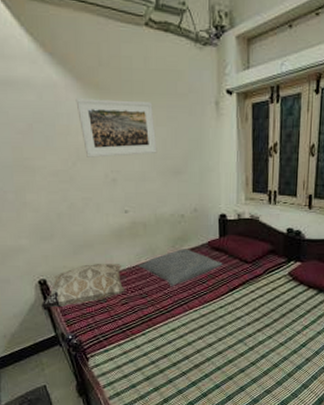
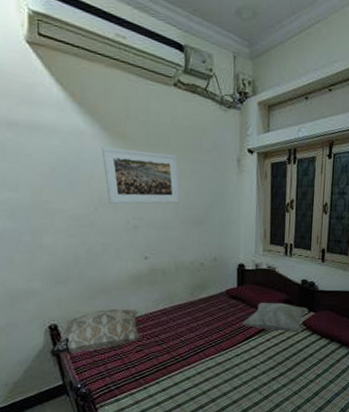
pillow: present [138,249,223,286] -> none [155,296,240,333]
decorative pillow: none [225,253,295,284] -> present [242,302,308,333]

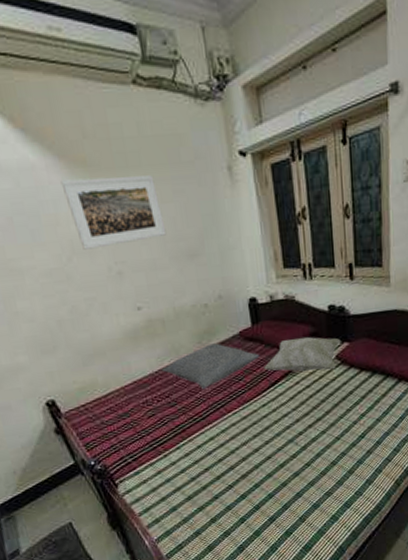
decorative pillow: present [50,309,141,355] -> none [53,370,150,434]
pillow: none [155,296,240,333] -> present [161,343,260,389]

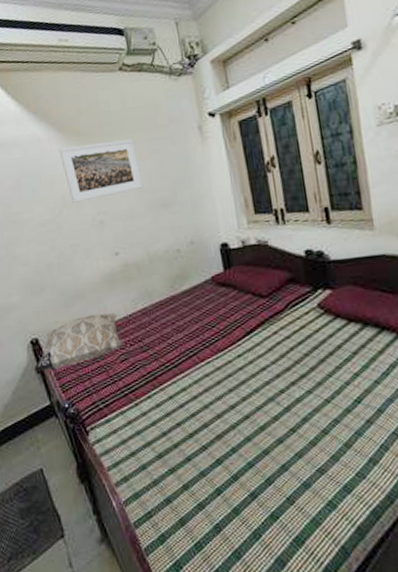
decorative pillow: none [53,370,150,434] -> present [34,313,124,372]
pillow: present [161,343,260,389] -> none [135,288,233,334]
decorative pillow: present [264,336,341,372] -> none [238,282,322,321]

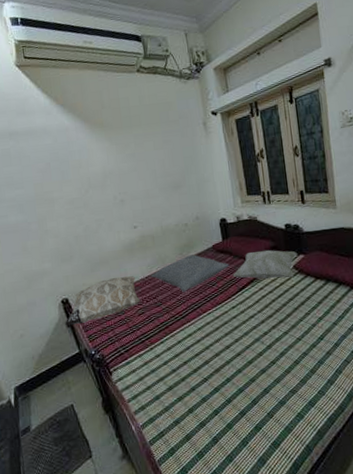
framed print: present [59,139,143,203] -> none [84,131,158,184]
pillow: none [135,288,233,334] -> present [150,254,229,292]
decorative pillow: none [238,282,322,321] -> present [233,249,297,280]

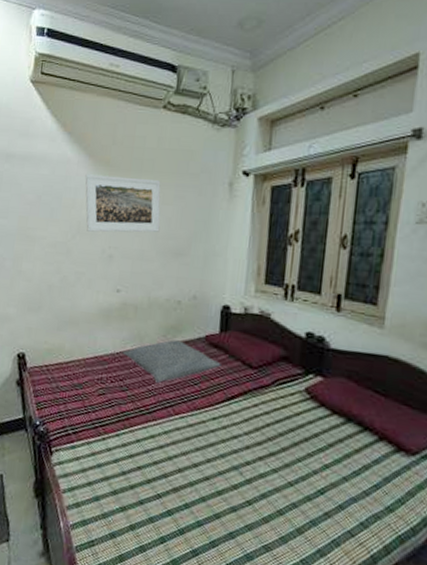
decorative pillow: present [65,276,141,326] -> none [15,343,105,387]
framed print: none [84,131,158,184] -> present [85,174,161,233]
decorative pillow: present [233,249,297,280] -> none [223,356,314,403]

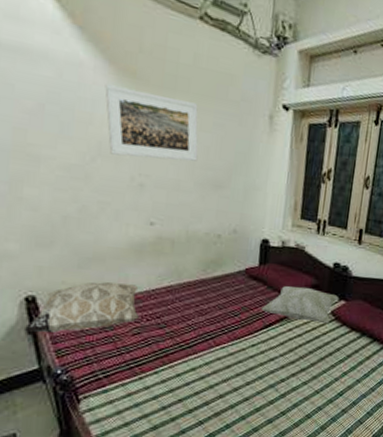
decorative pillow: none [15,343,105,387] -> present [25,281,140,333]
pillow: present [122,340,221,383] -> none [158,274,260,317]
decorative pillow: none [223,356,314,403] -> present [261,286,339,324]

